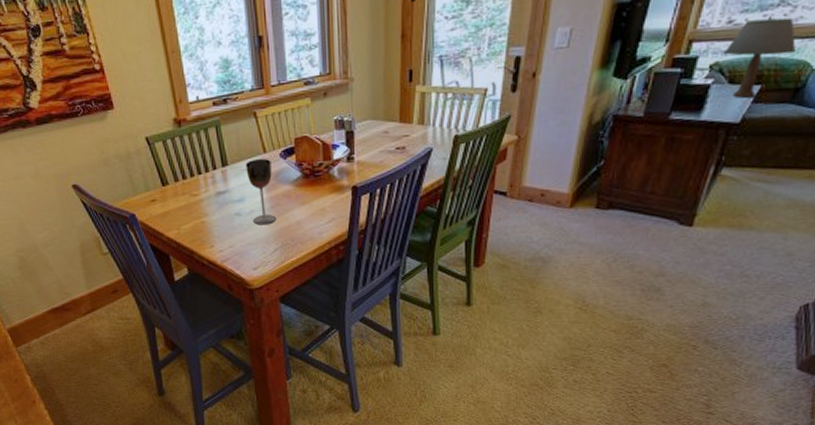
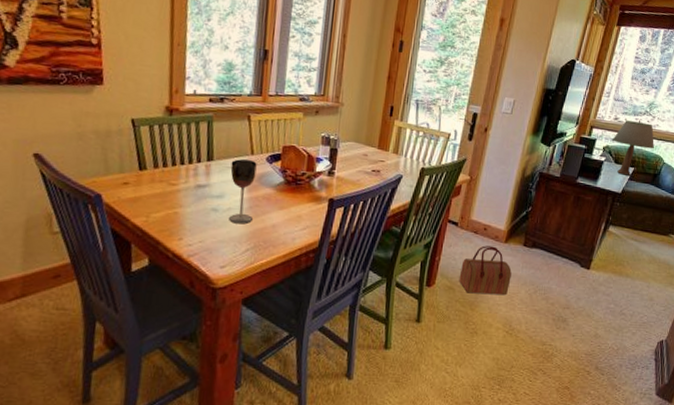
handbag: none [514,213,581,270] -> present [459,245,512,296]

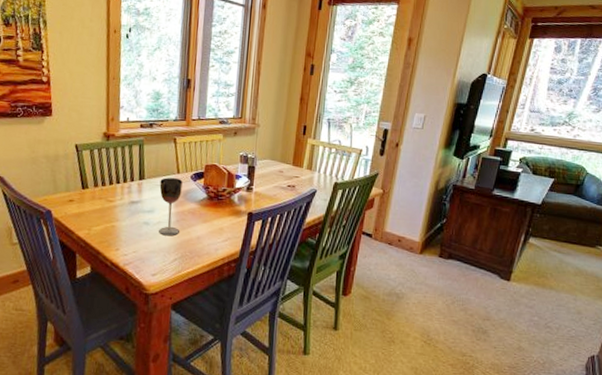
handbag: present [459,245,512,296] -> none [374,256,428,306]
table lamp: present [612,120,654,176] -> none [529,130,575,187]

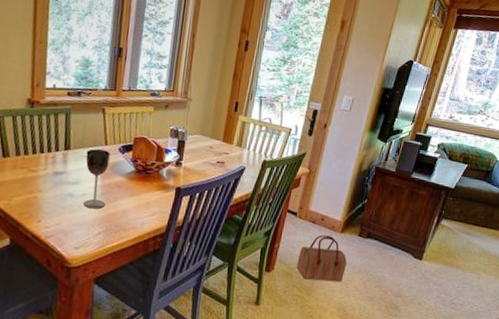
handbag: none [374,256,428,306] -> present [296,235,347,283]

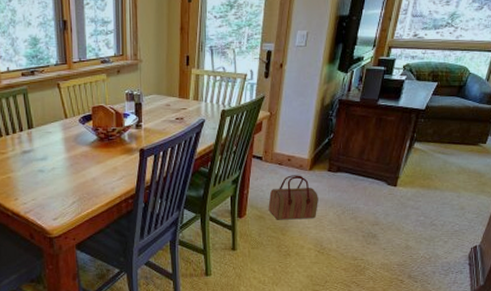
wineglass: present [83,148,110,209] -> none [49,122,74,181]

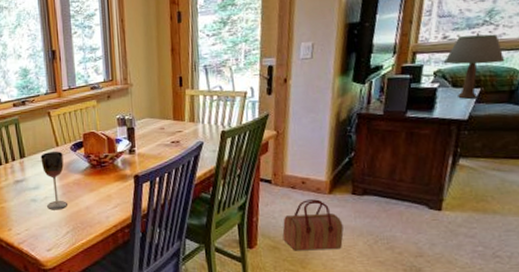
wineglass: none [49,122,74,181] -> present [40,151,67,210]
table lamp: none [413,33,458,91] -> present [444,32,504,99]

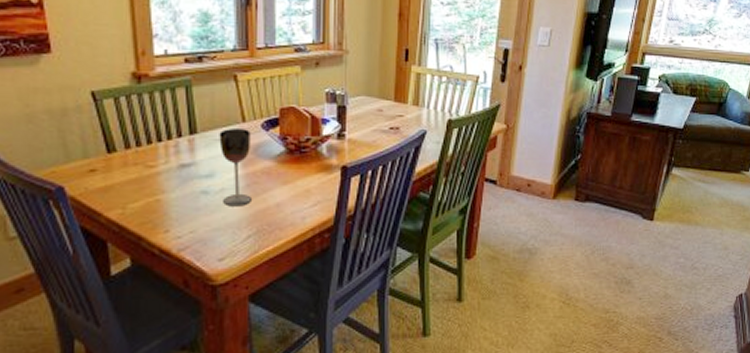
handbag: present [282,199,344,251] -> none [503,204,563,262]
table lamp: present [444,32,504,99] -> none [669,40,717,107]

